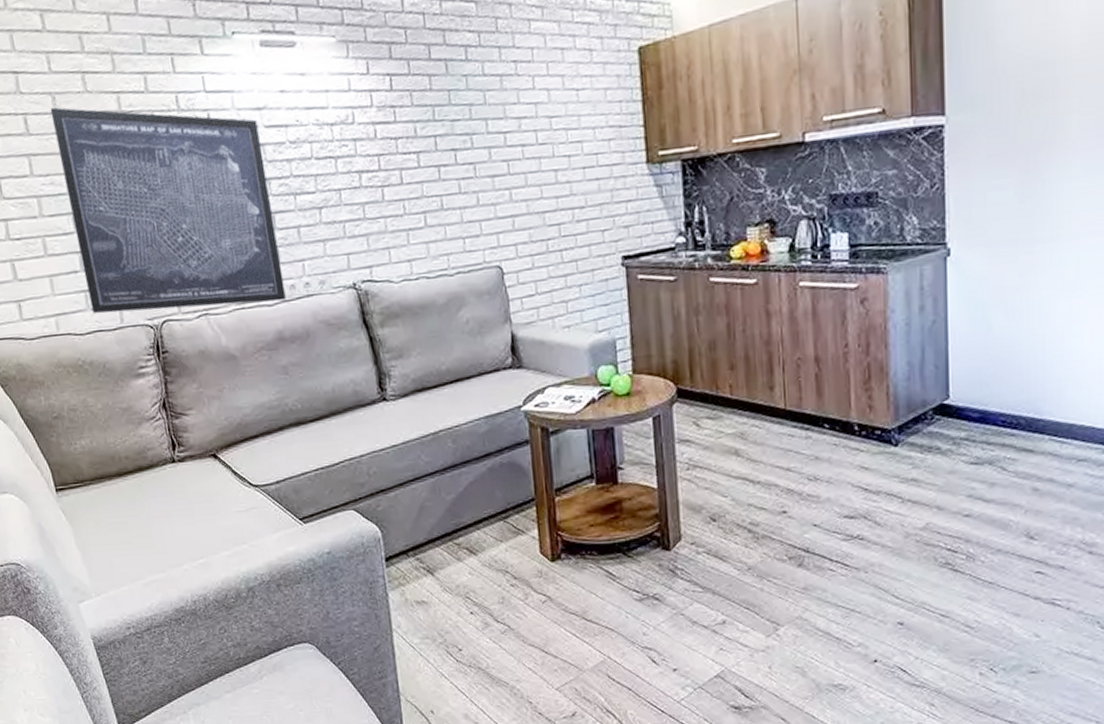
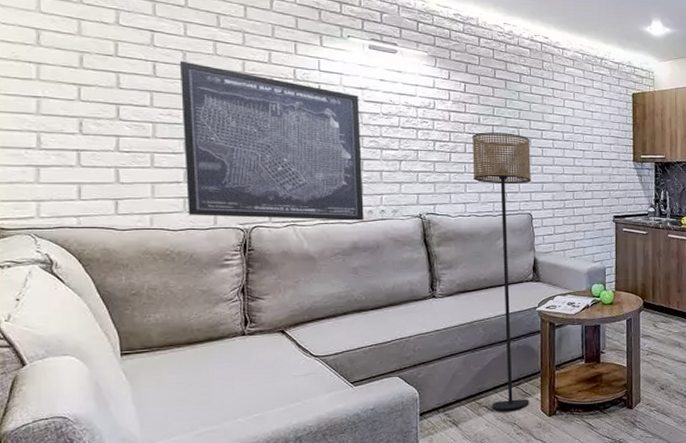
floor lamp: none [408,144,524,553] -> present [472,132,531,410]

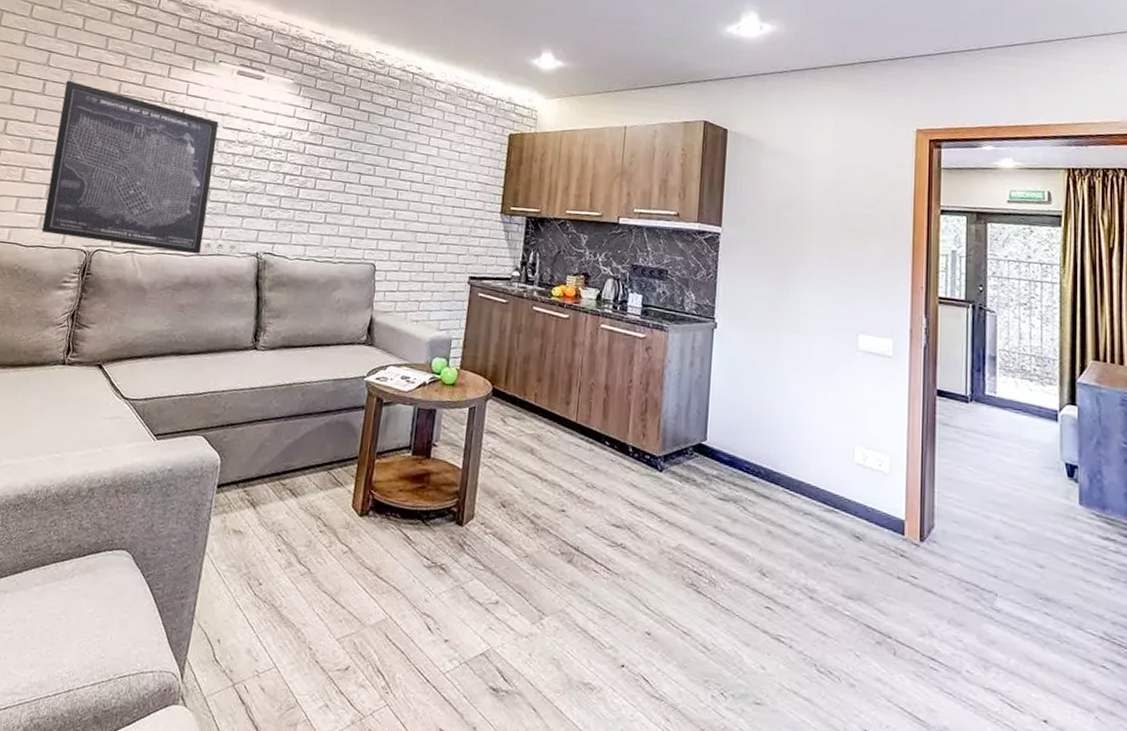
floor lamp: present [472,132,531,410] -> none [296,168,386,500]

